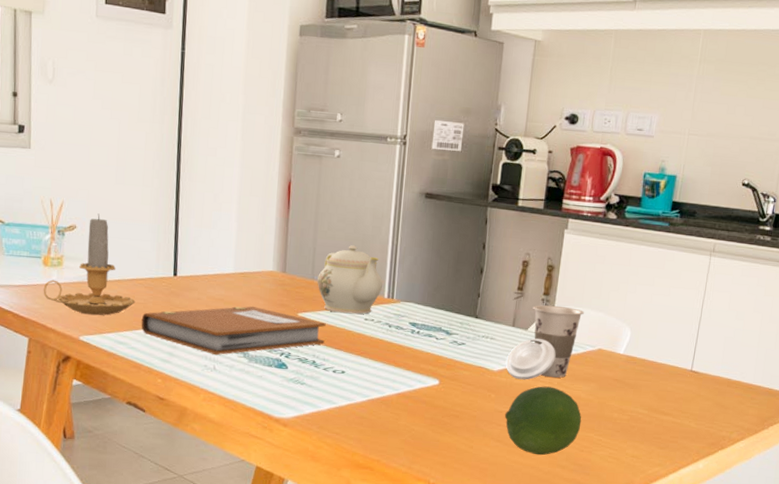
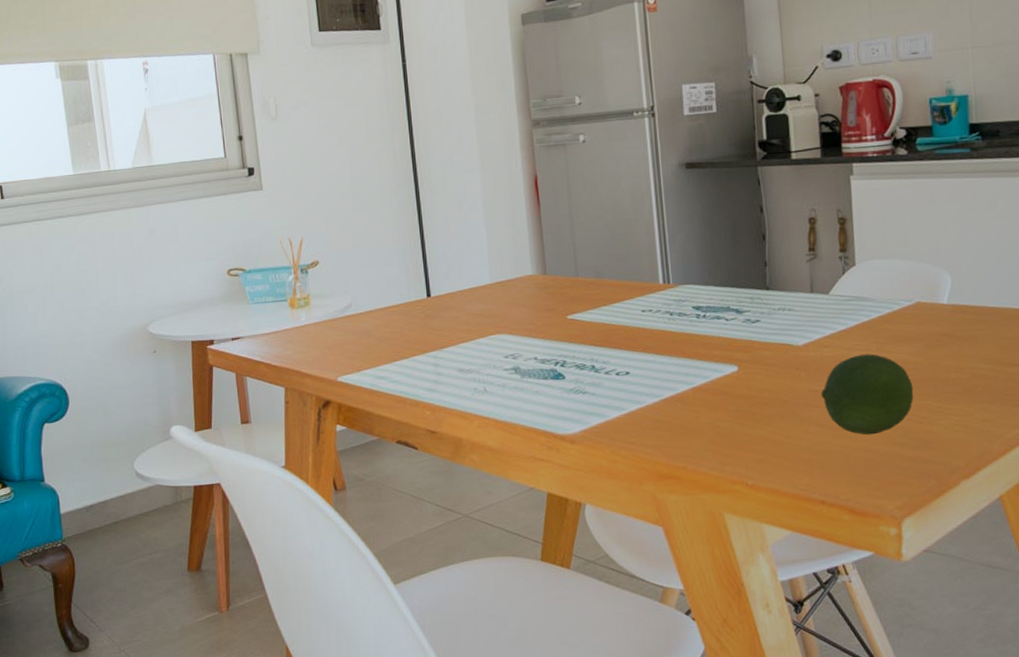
candle: present [43,213,136,316] -> none [293,244,391,353]
notebook: present [141,306,326,356] -> none [399,316,601,376]
teapot: present [317,245,383,315] -> none [582,232,655,309]
cup: present [505,305,584,380] -> none [810,261,891,352]

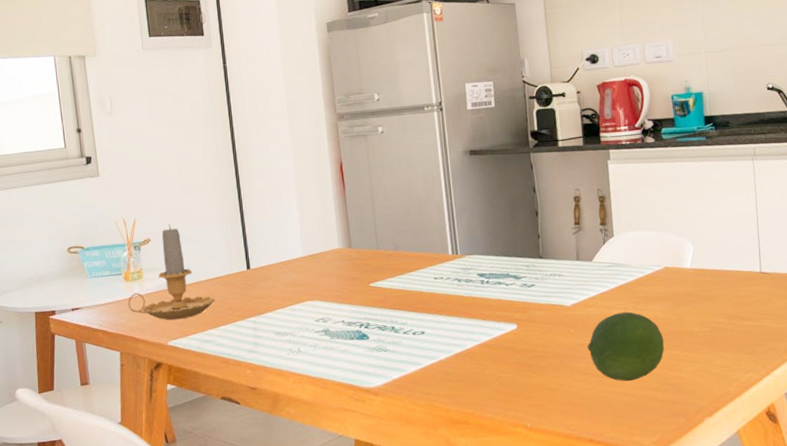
candle: none [293,244,391,353] -> present [127,224,215,320]

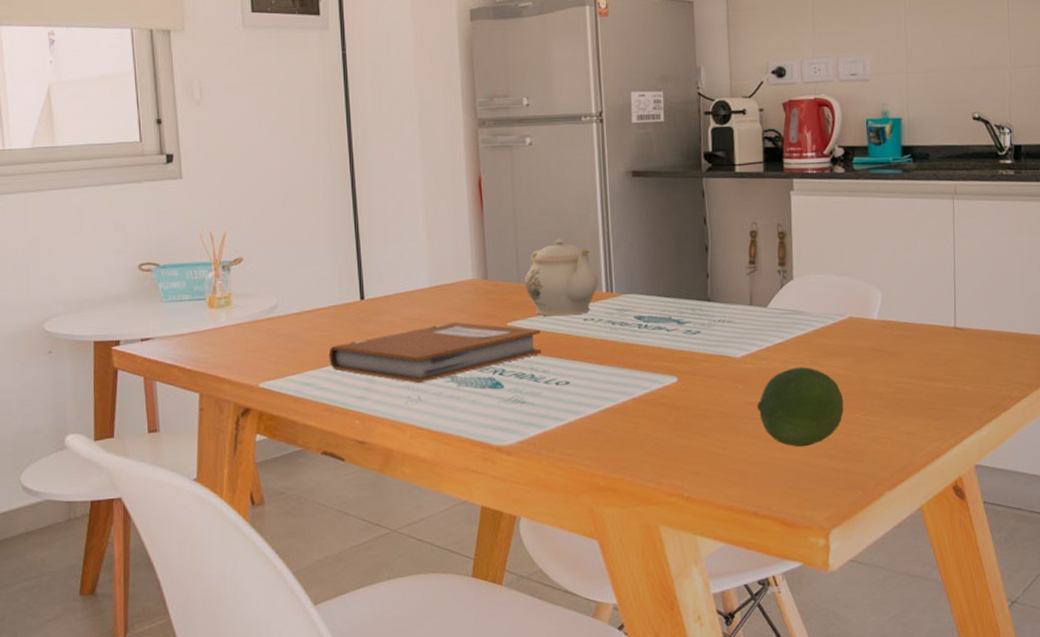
candle: present [127,224,215,320] -> none [211,241,320,358]
notebook: none [223,285,400,338] -> present [328,322,542,384]
teapot: none [382,211,445,277] -> present [524,239,598,317]

